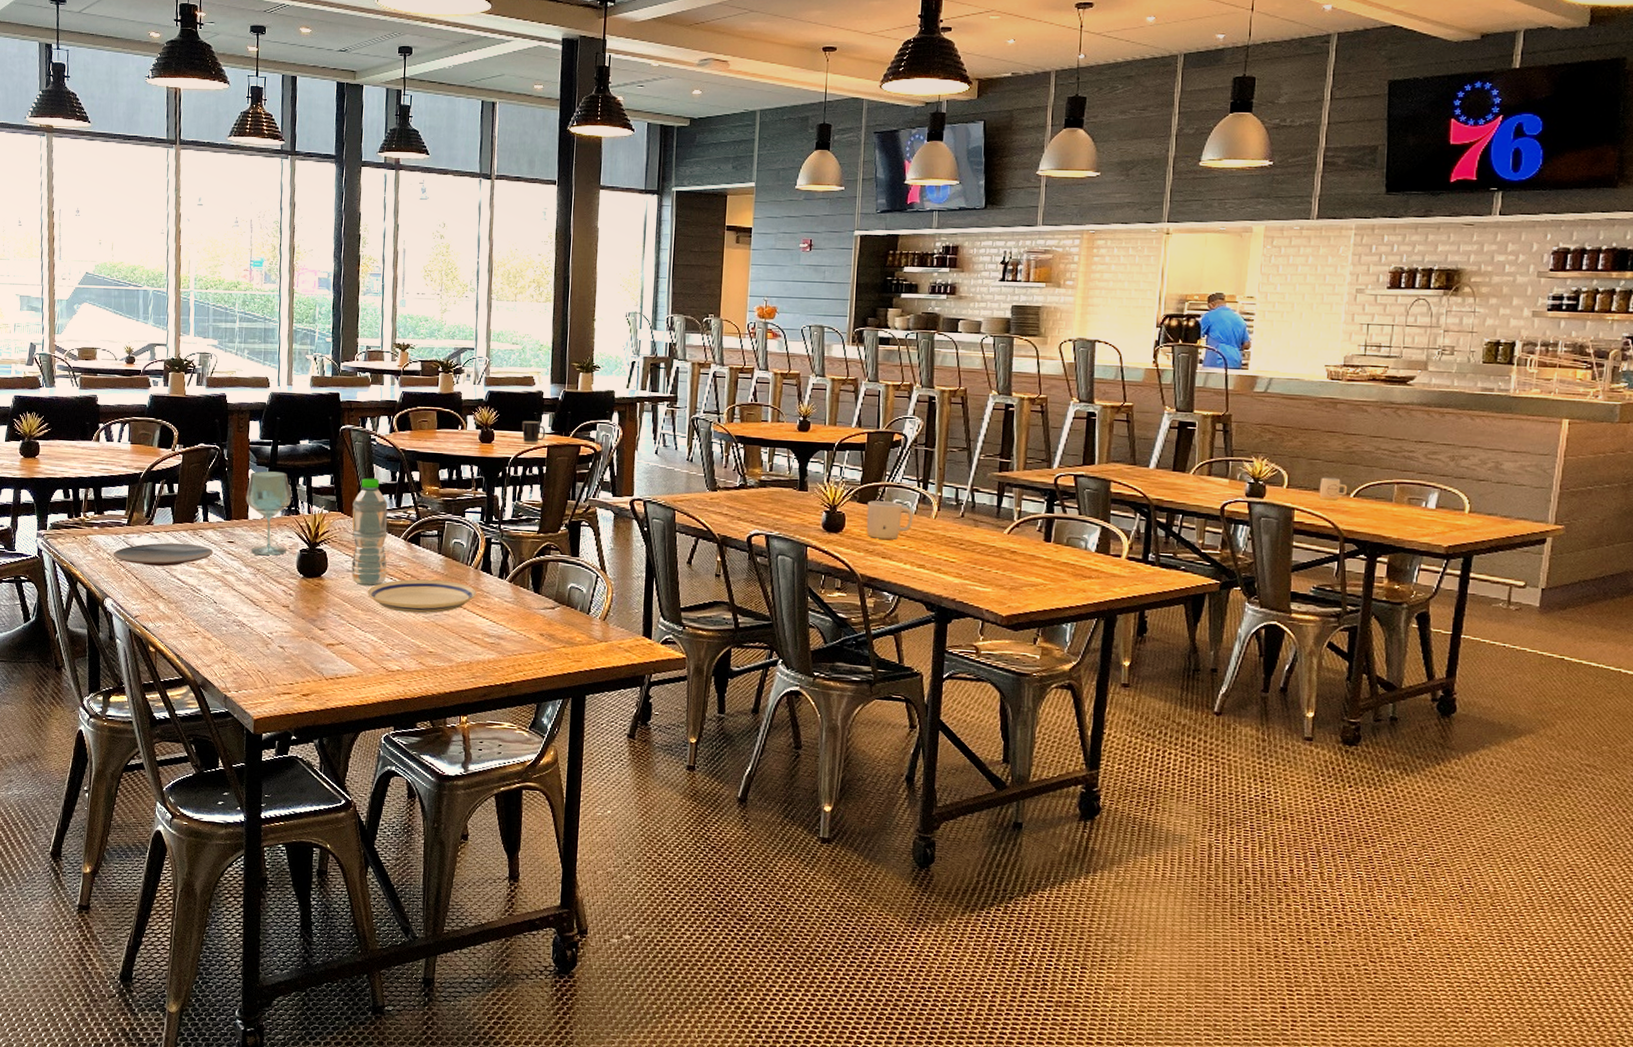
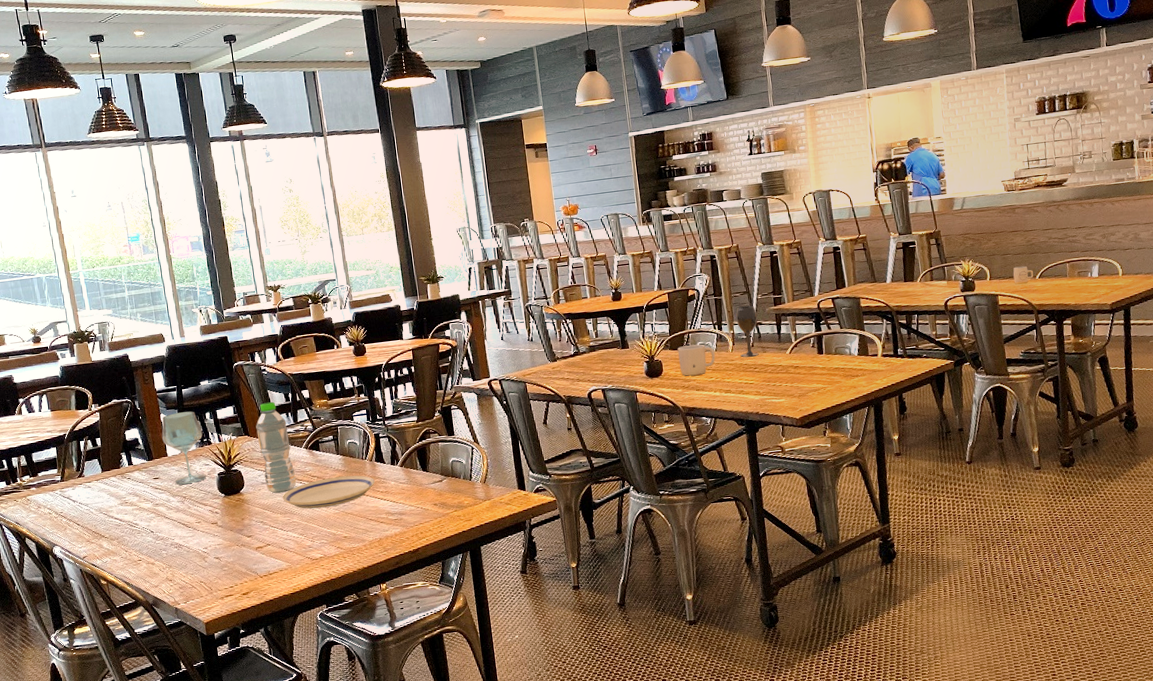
plate: present [113,543,214,567] -> none [53,486,143,513]
mug: present [522,421,546,444] -> none [387,330,409,350]
wine glass: none [945,465,975,530] -> present [735,305,759,358]

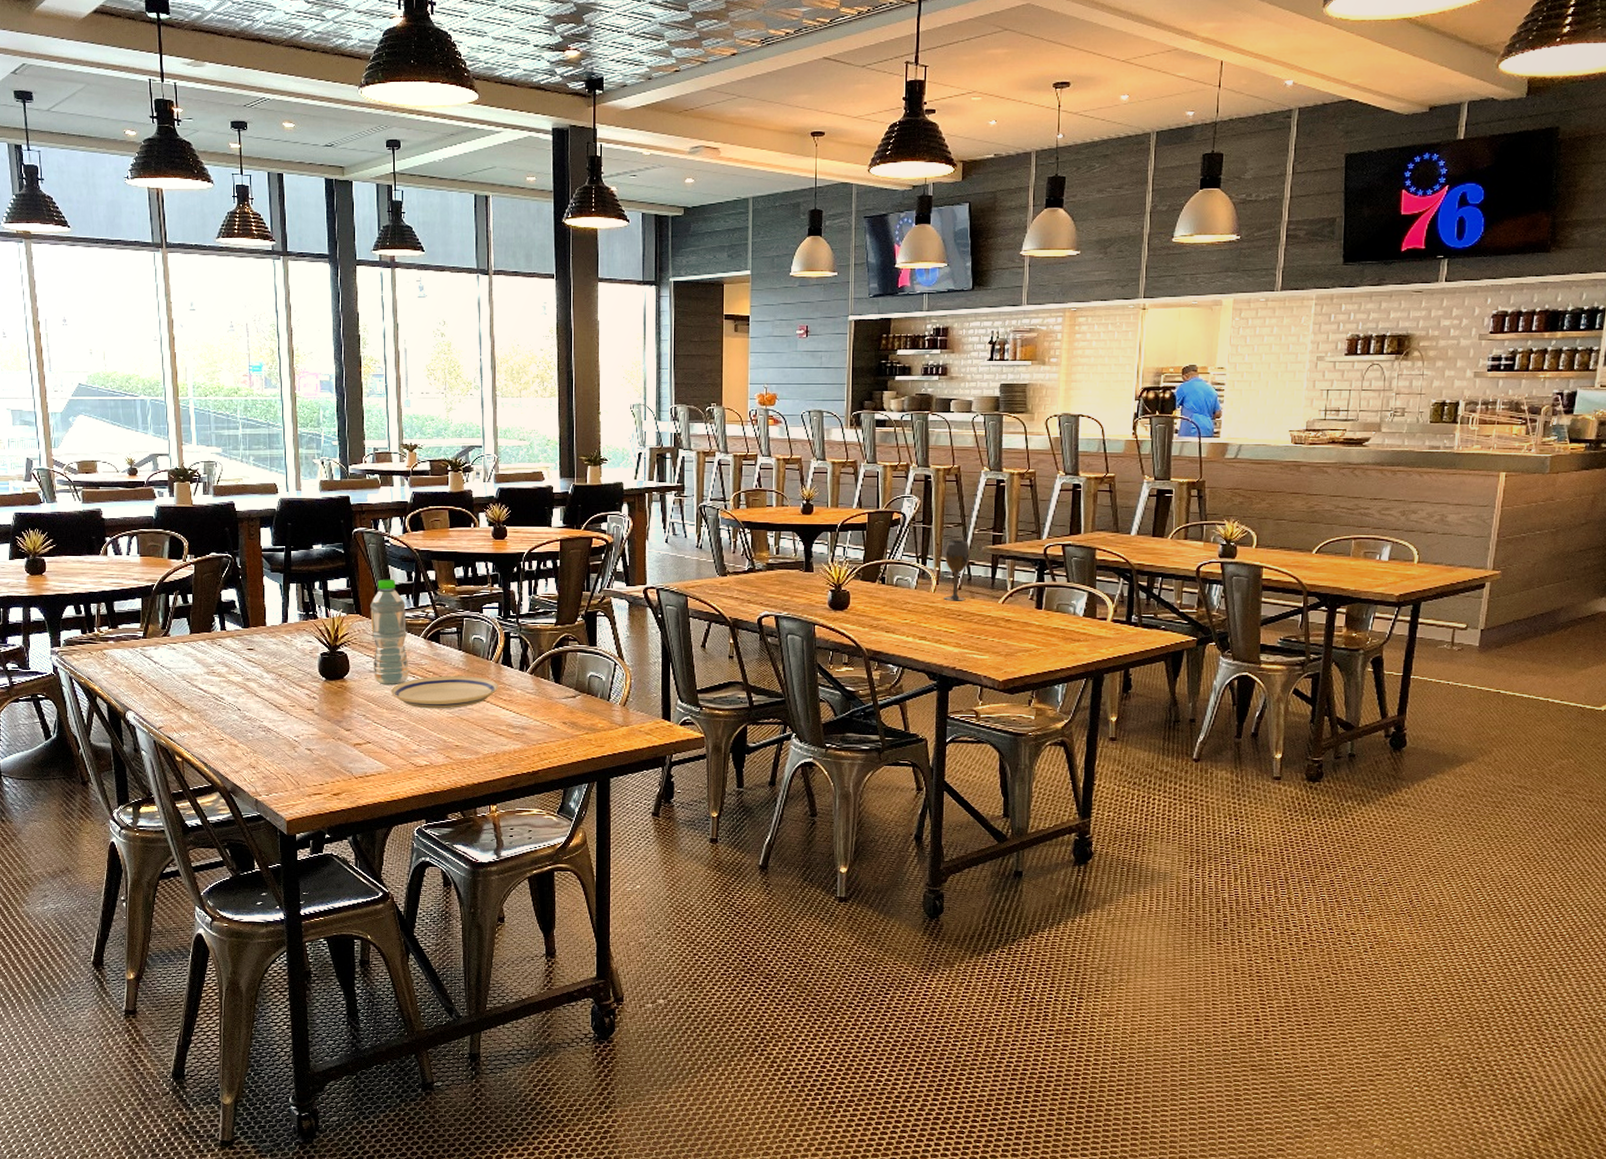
wine glass: present [161,411,206,485] -> none [262,577,309,661]
mug: present [677,344,716,376] -> none [870,578,914,614]
mug: present [1013,266,1034,285] -> none [1284,536,1311,559]

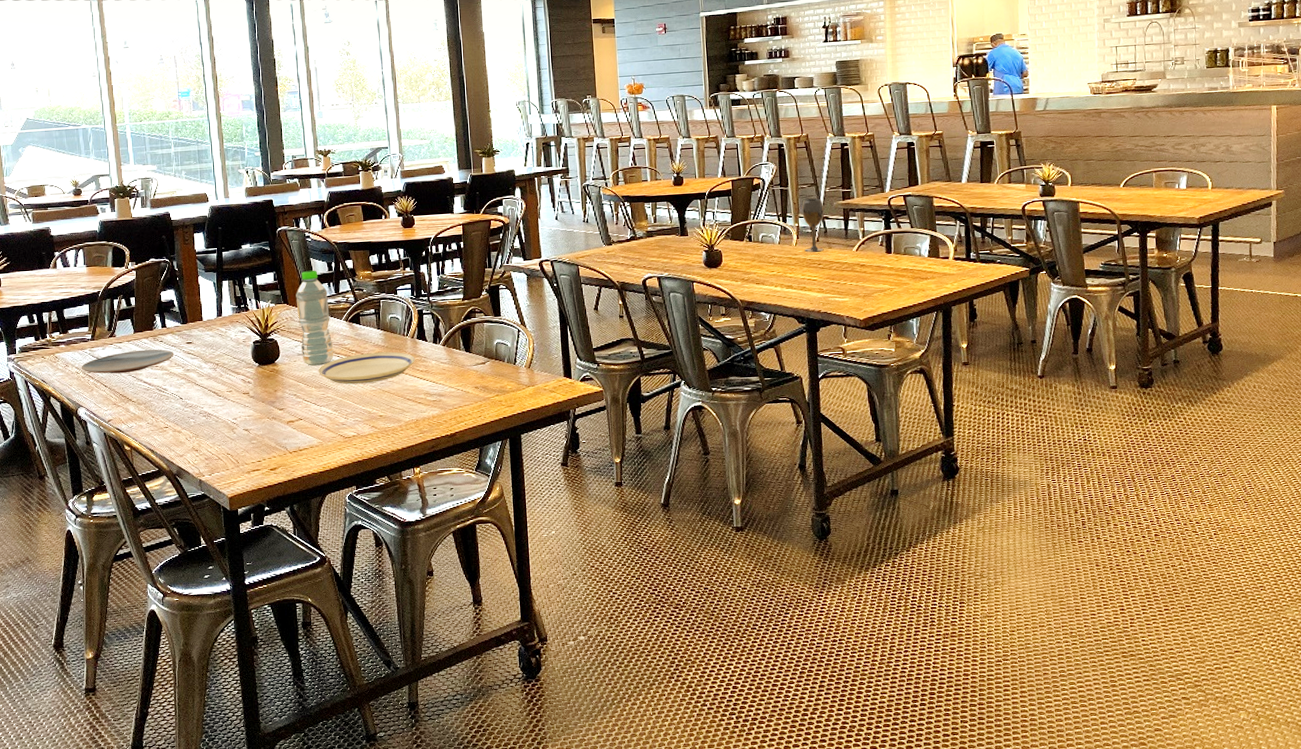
plate: none [131,653,233,677] -> present [81,349,174,374]

